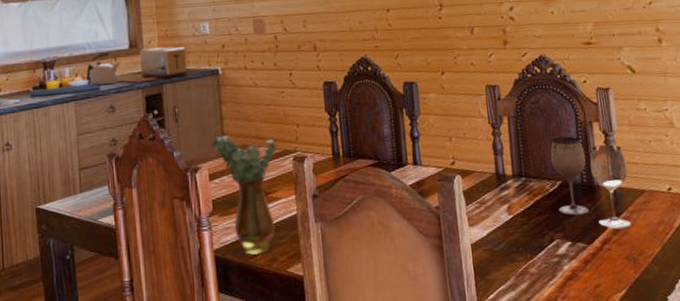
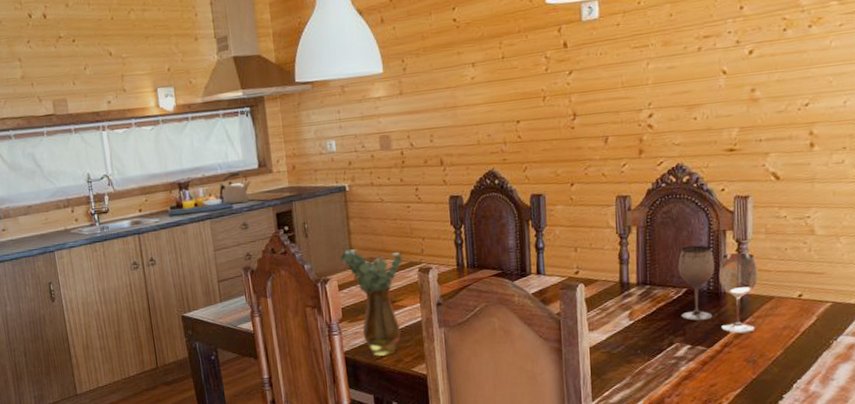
toaster: present [139,46,187,79] -> none [268,165,315,197]

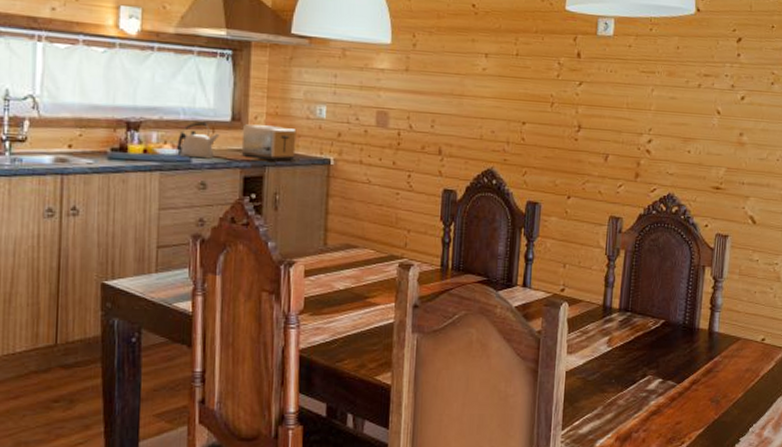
toaster: none [268,165,315,197] -> present [241,124,297,162]
vase: present [340,247,403,356] -> none [312,228,384,358]
wineglass: present [678,245,759,334] -> none [656,277,730,372]

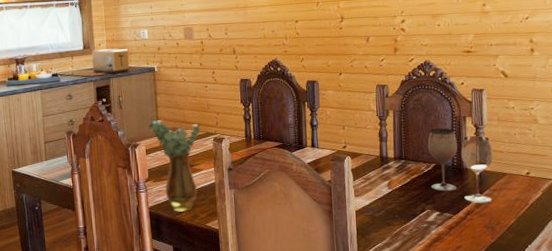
kettle: present [177,121,220,159] -> none [49,52,77,79]
vase: none [312,228,384,358] -> present [148,118,201,212]
wineglass: none [656,277,730,372] -> present [427,128,494,204]

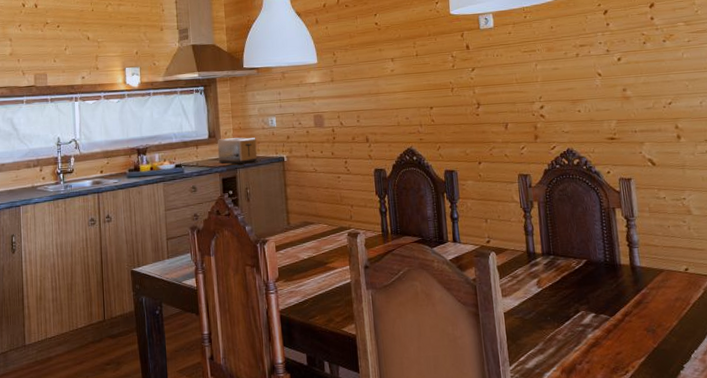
vase: present [148,118,201,212] -> none [278,212,334,315]
wineglass: present [427,128,494,204] -> none [576,220,650,304]

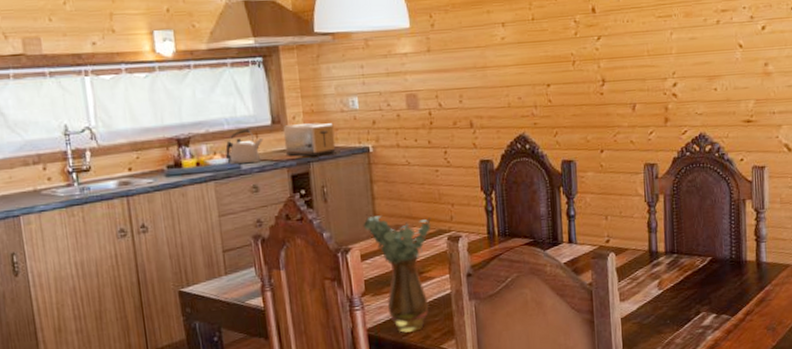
kettle: none [173,141,202,170] -> present [225,128,264,165]
vase: none [278,212,334,315] -> present [363,214,431,332]

